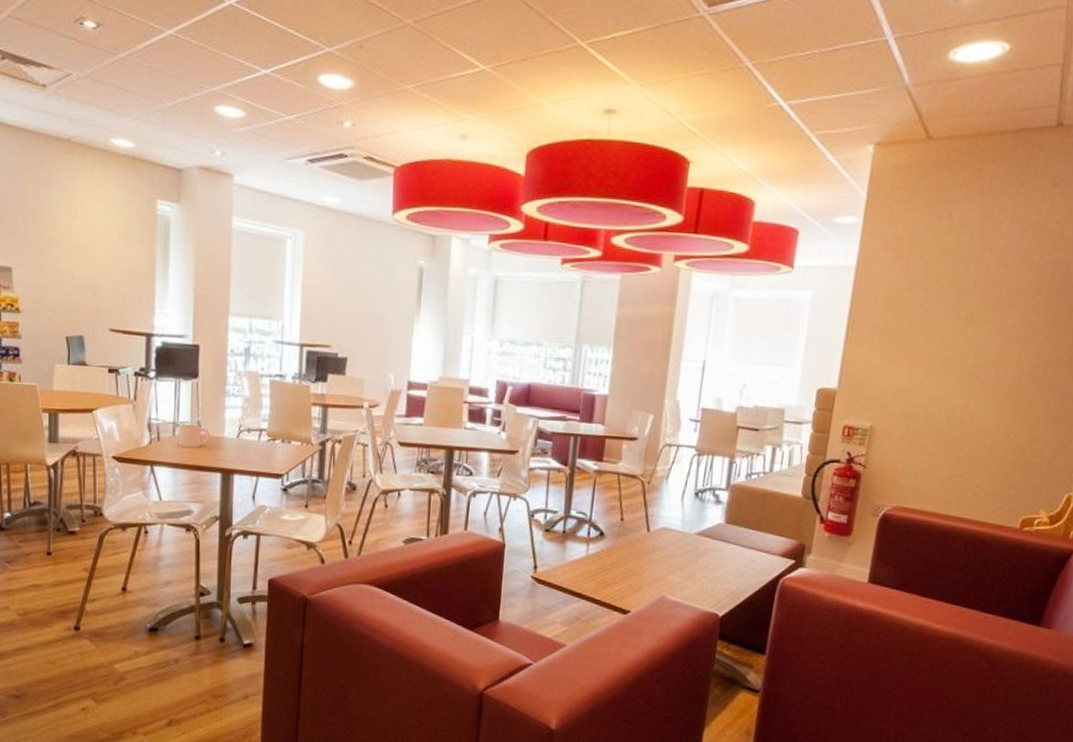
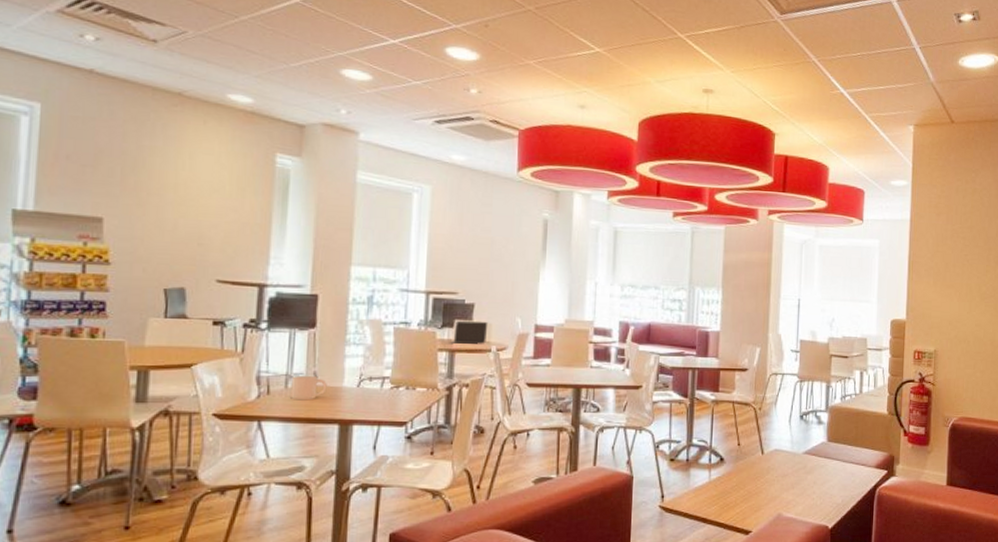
laptop: none [323,375,361,400] -> present [450,321,488,344]

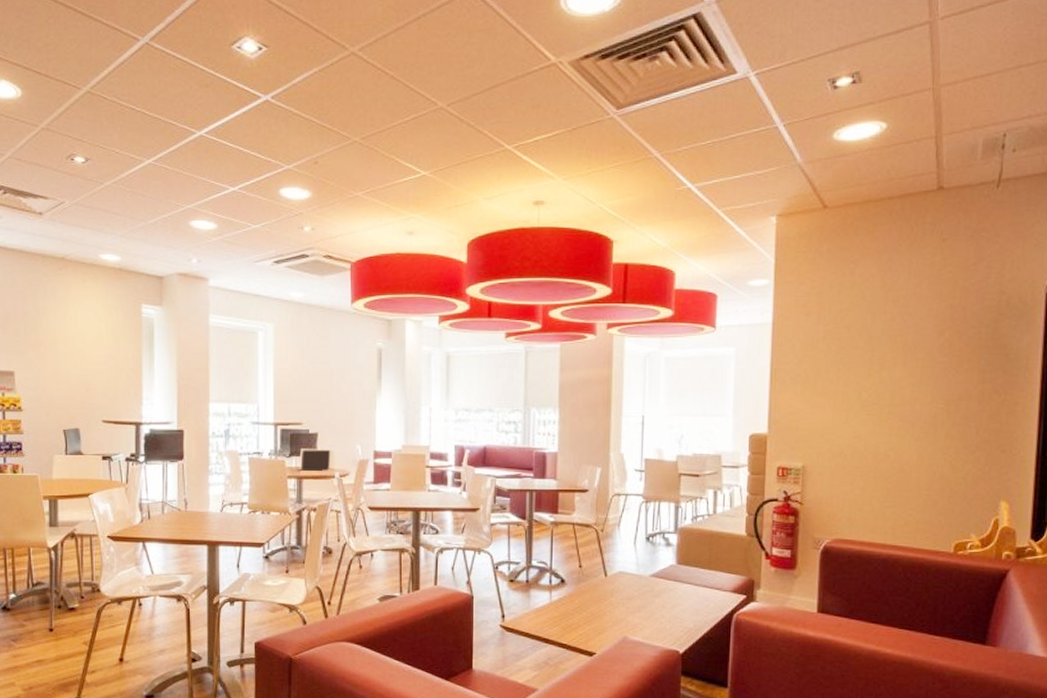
mug: present [290,375,327,401] -> none [167,502,196,524]

